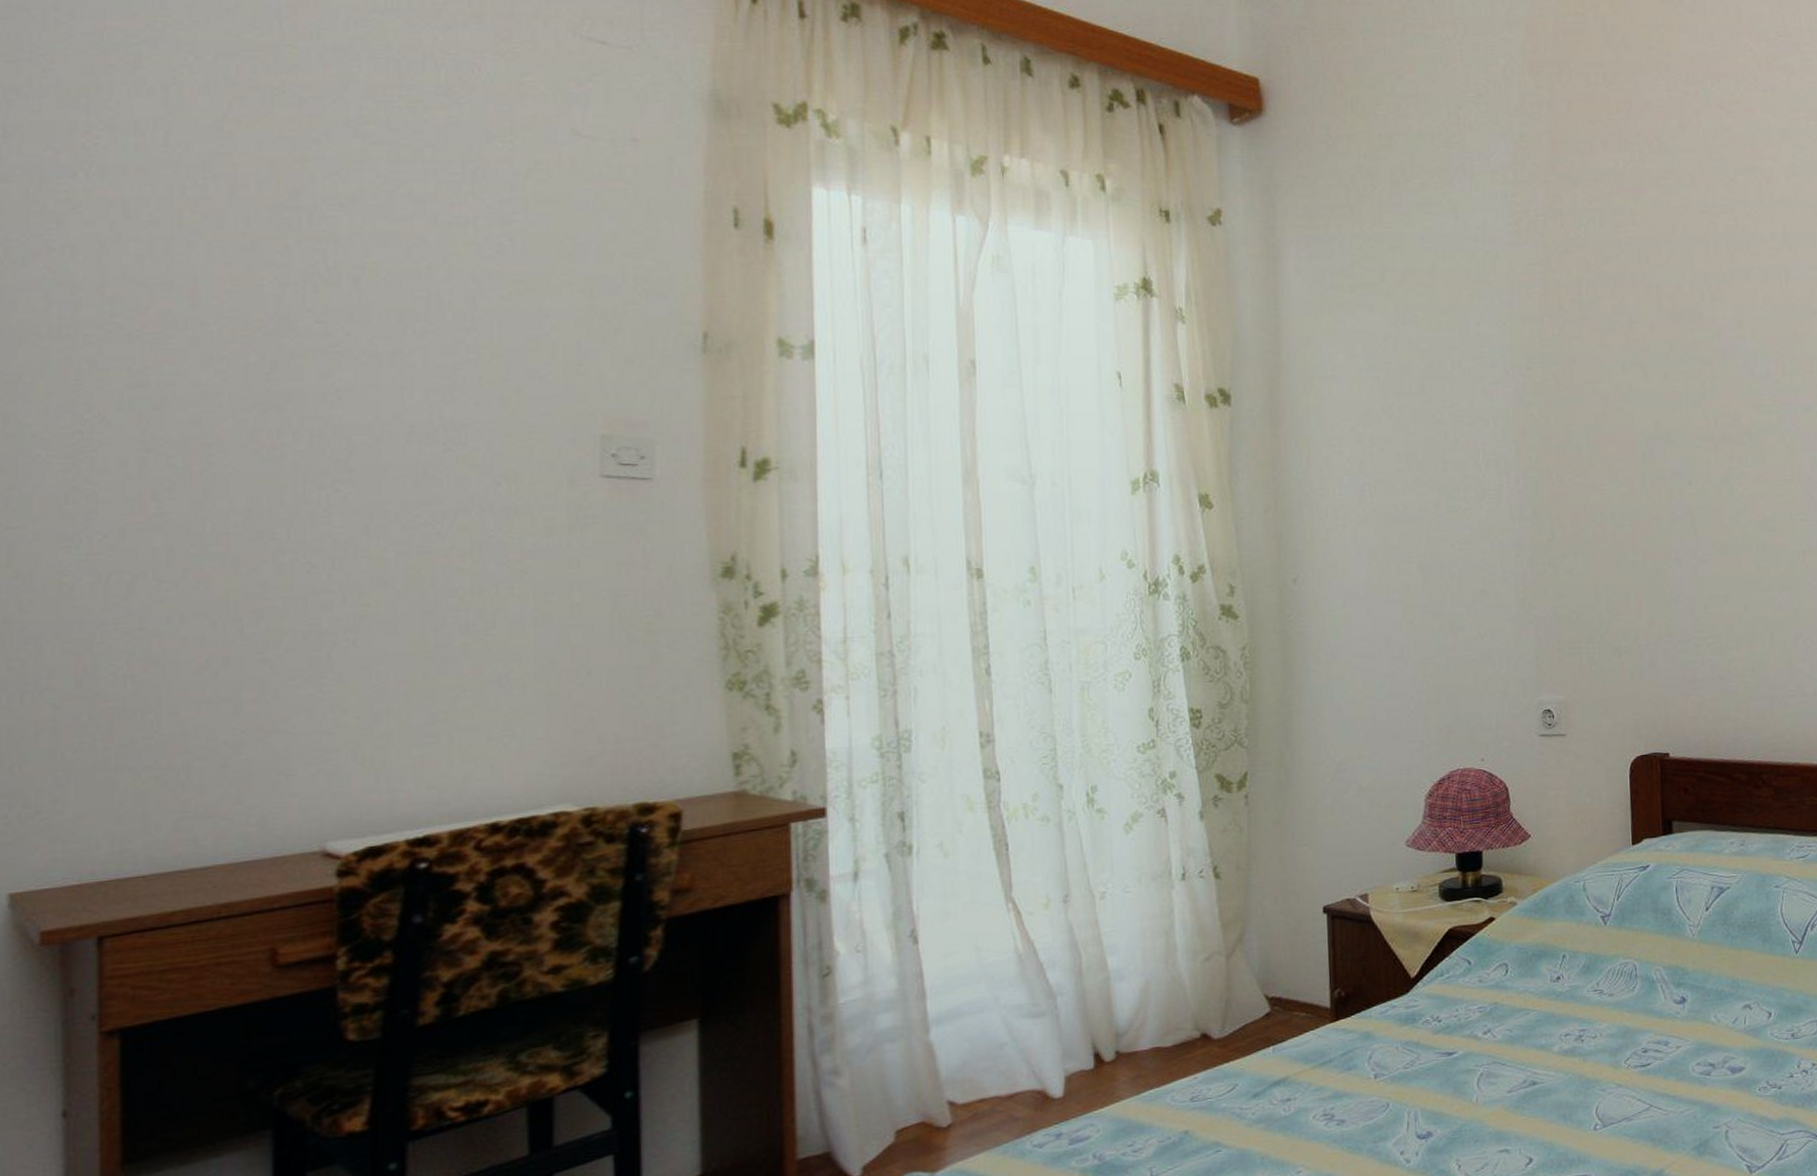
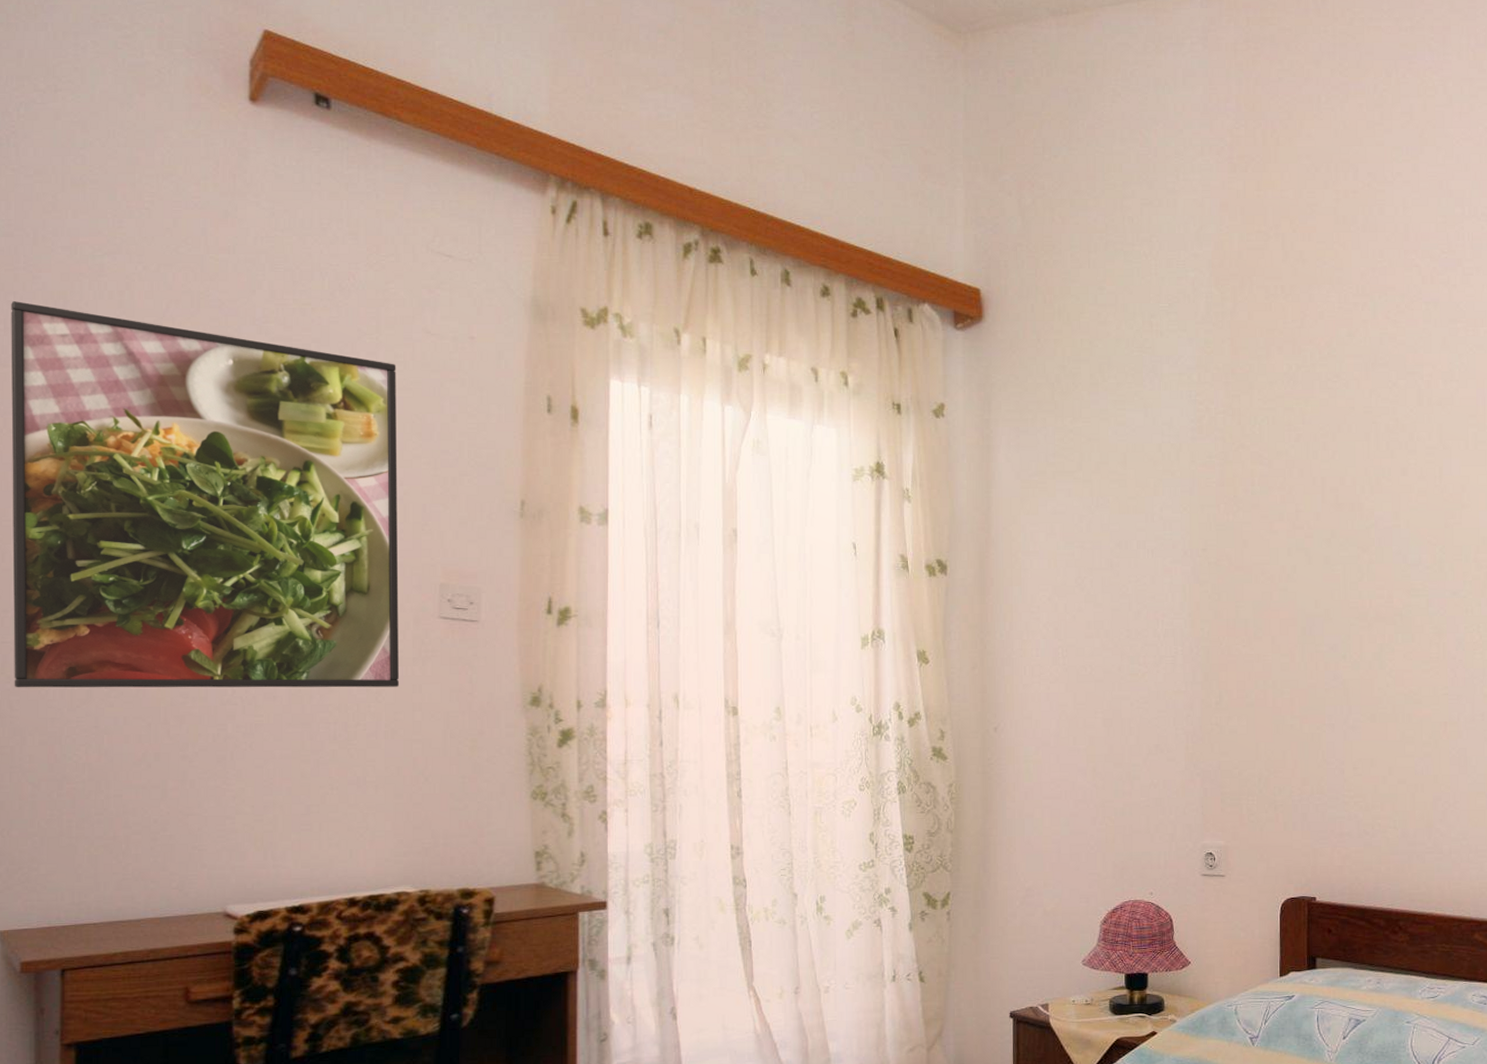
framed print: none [12,100,552,585] -> present [11,301,400,688]

